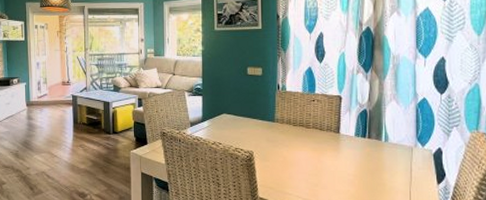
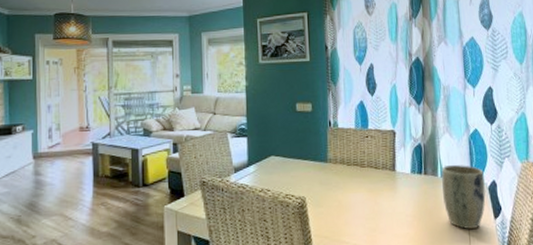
plant pot: none [385,130,430,192] -> present [441,164,486,230]

